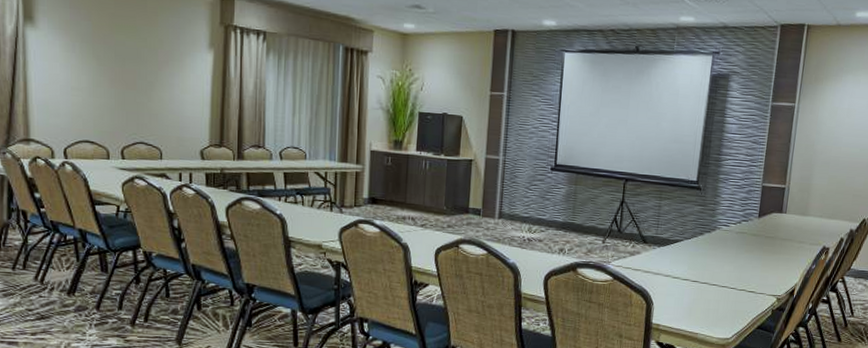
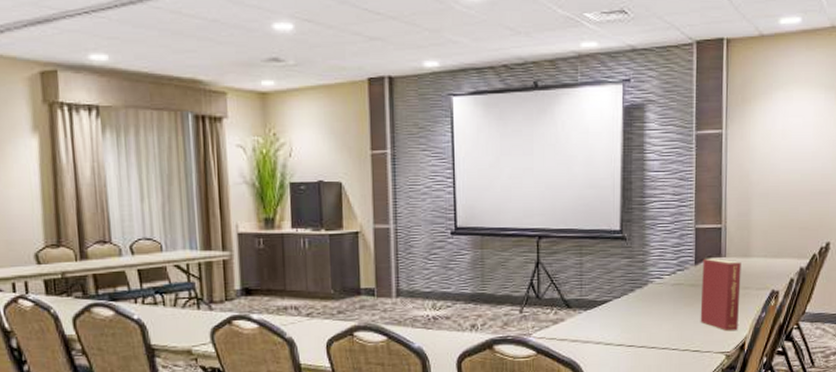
book: none [757,212,799,277] -> present [700,258,741,330]

